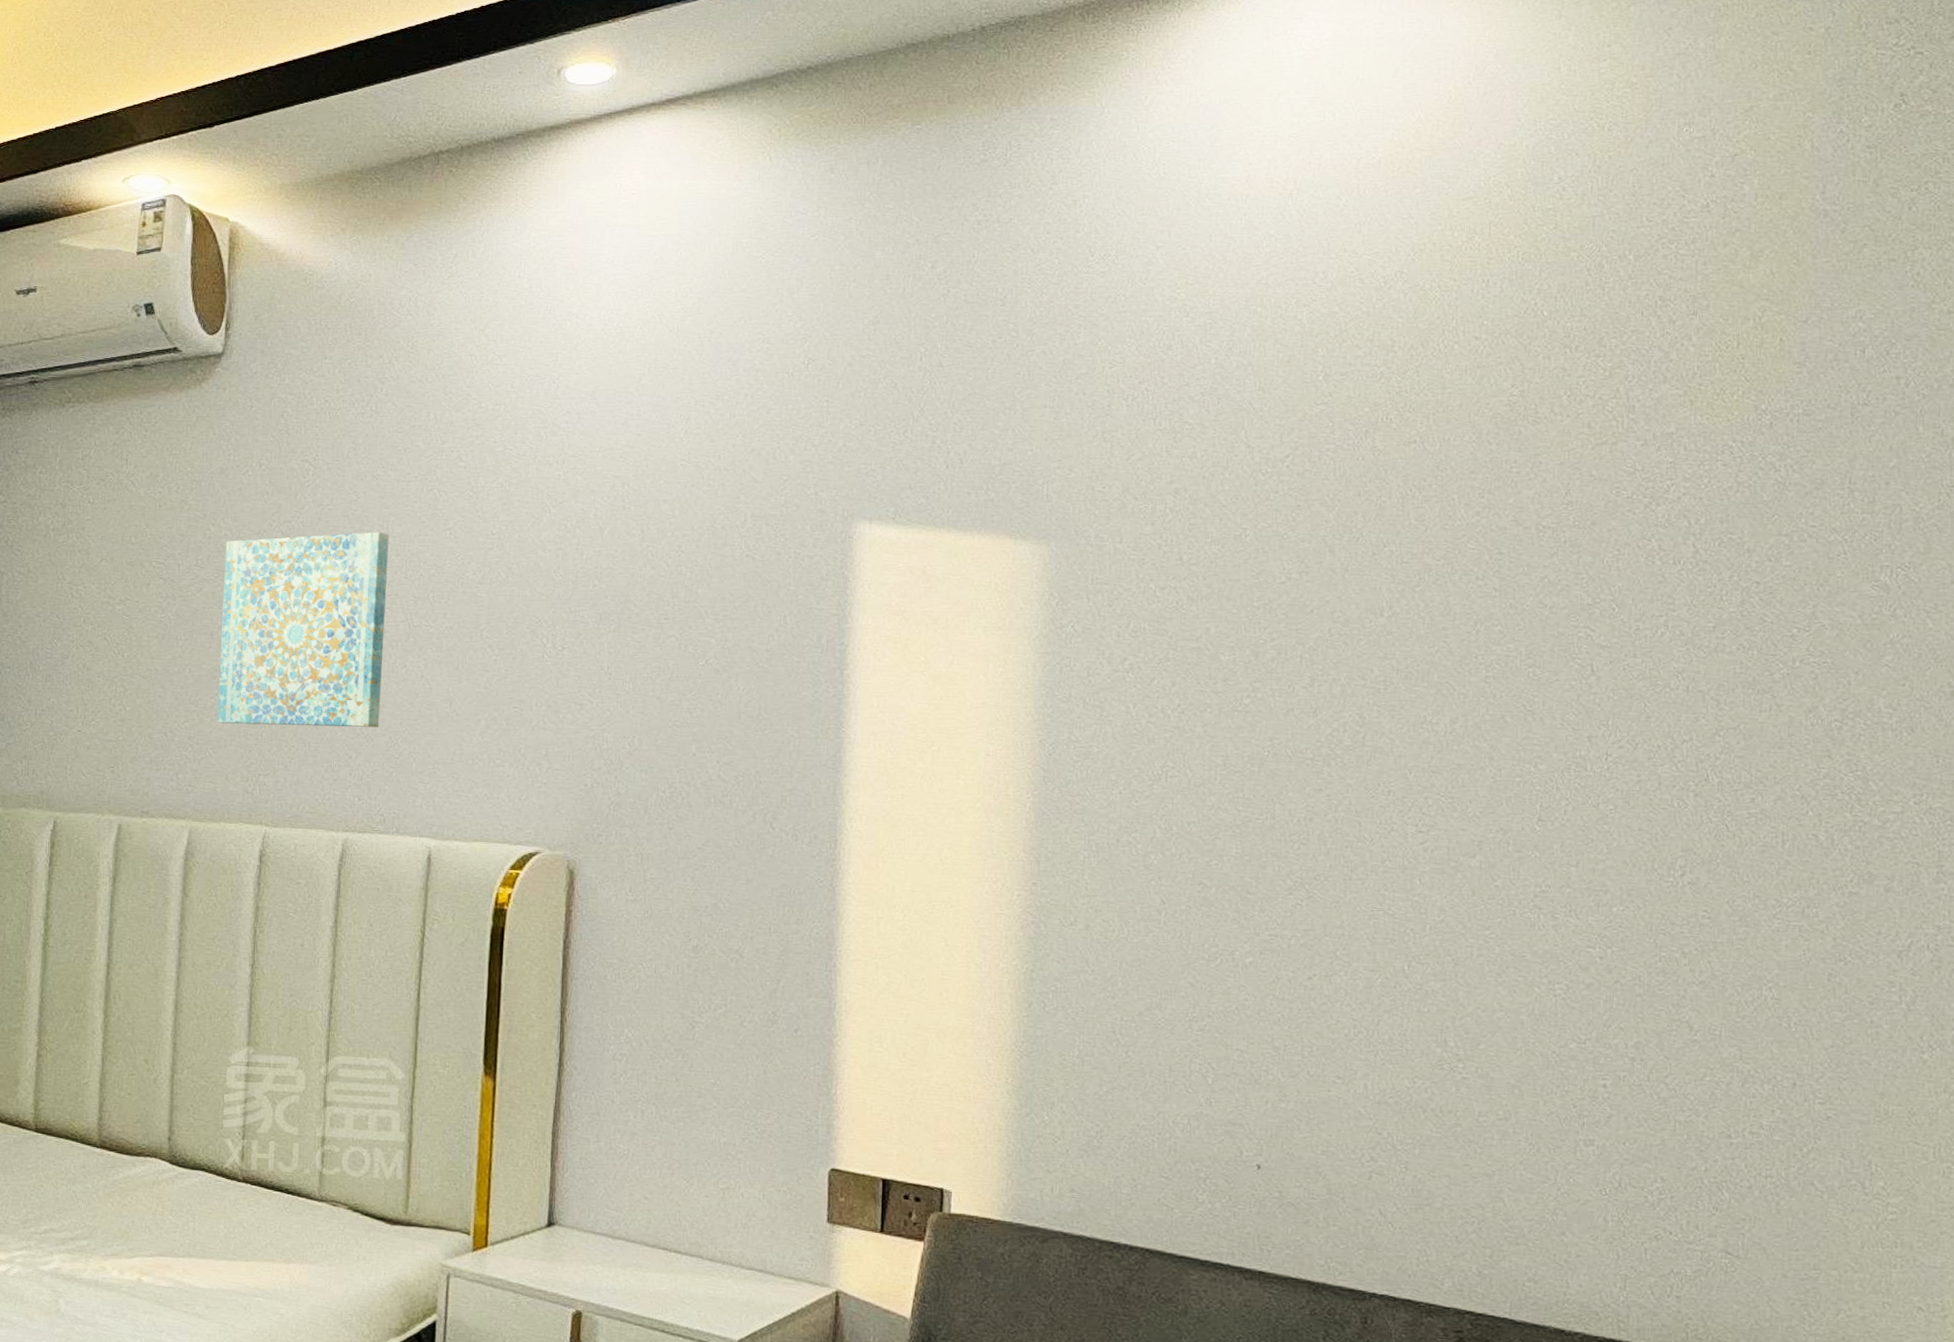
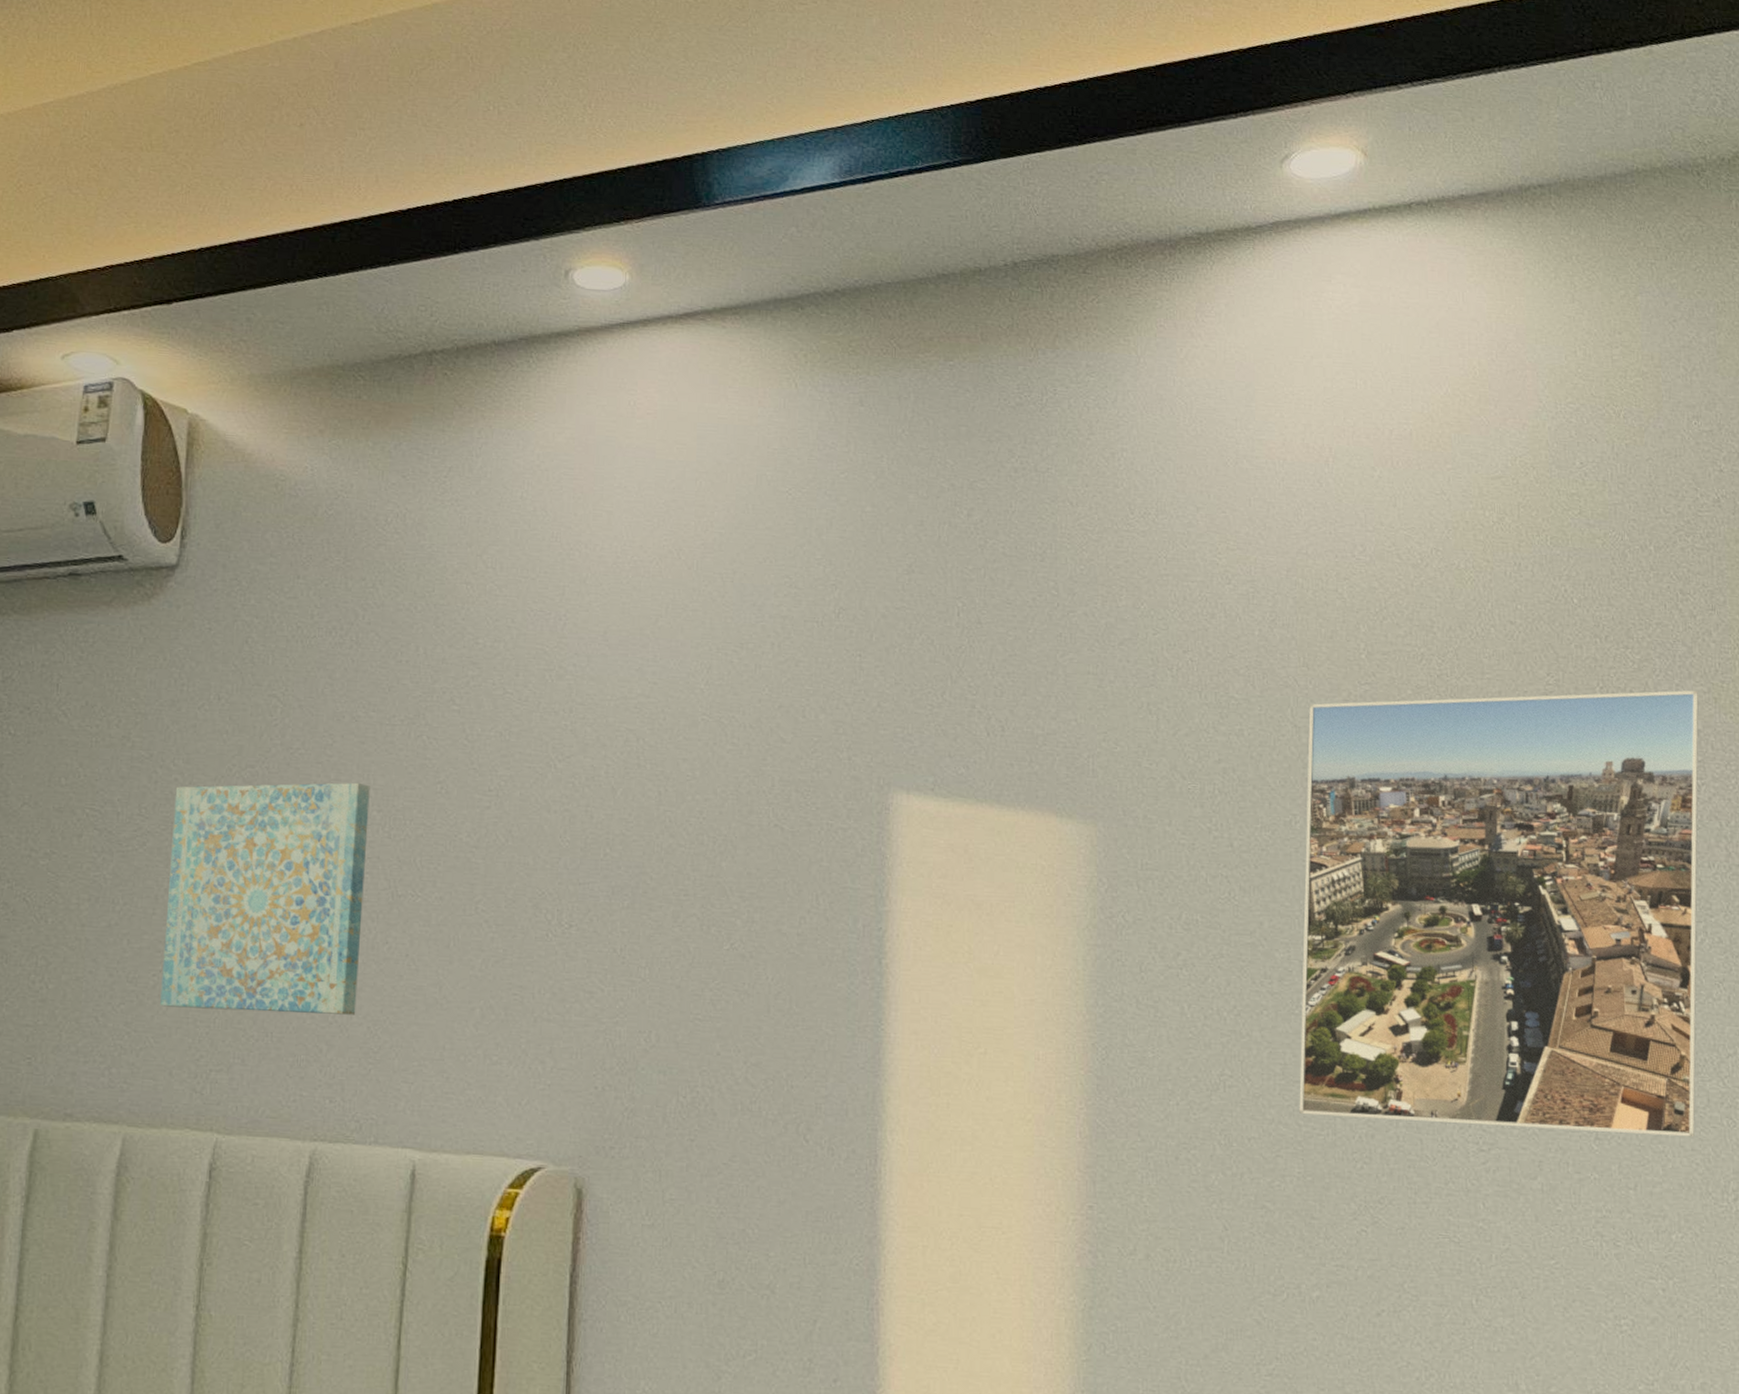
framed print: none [1239,394,1673,818] -> present [1299,690,1699,1138]

